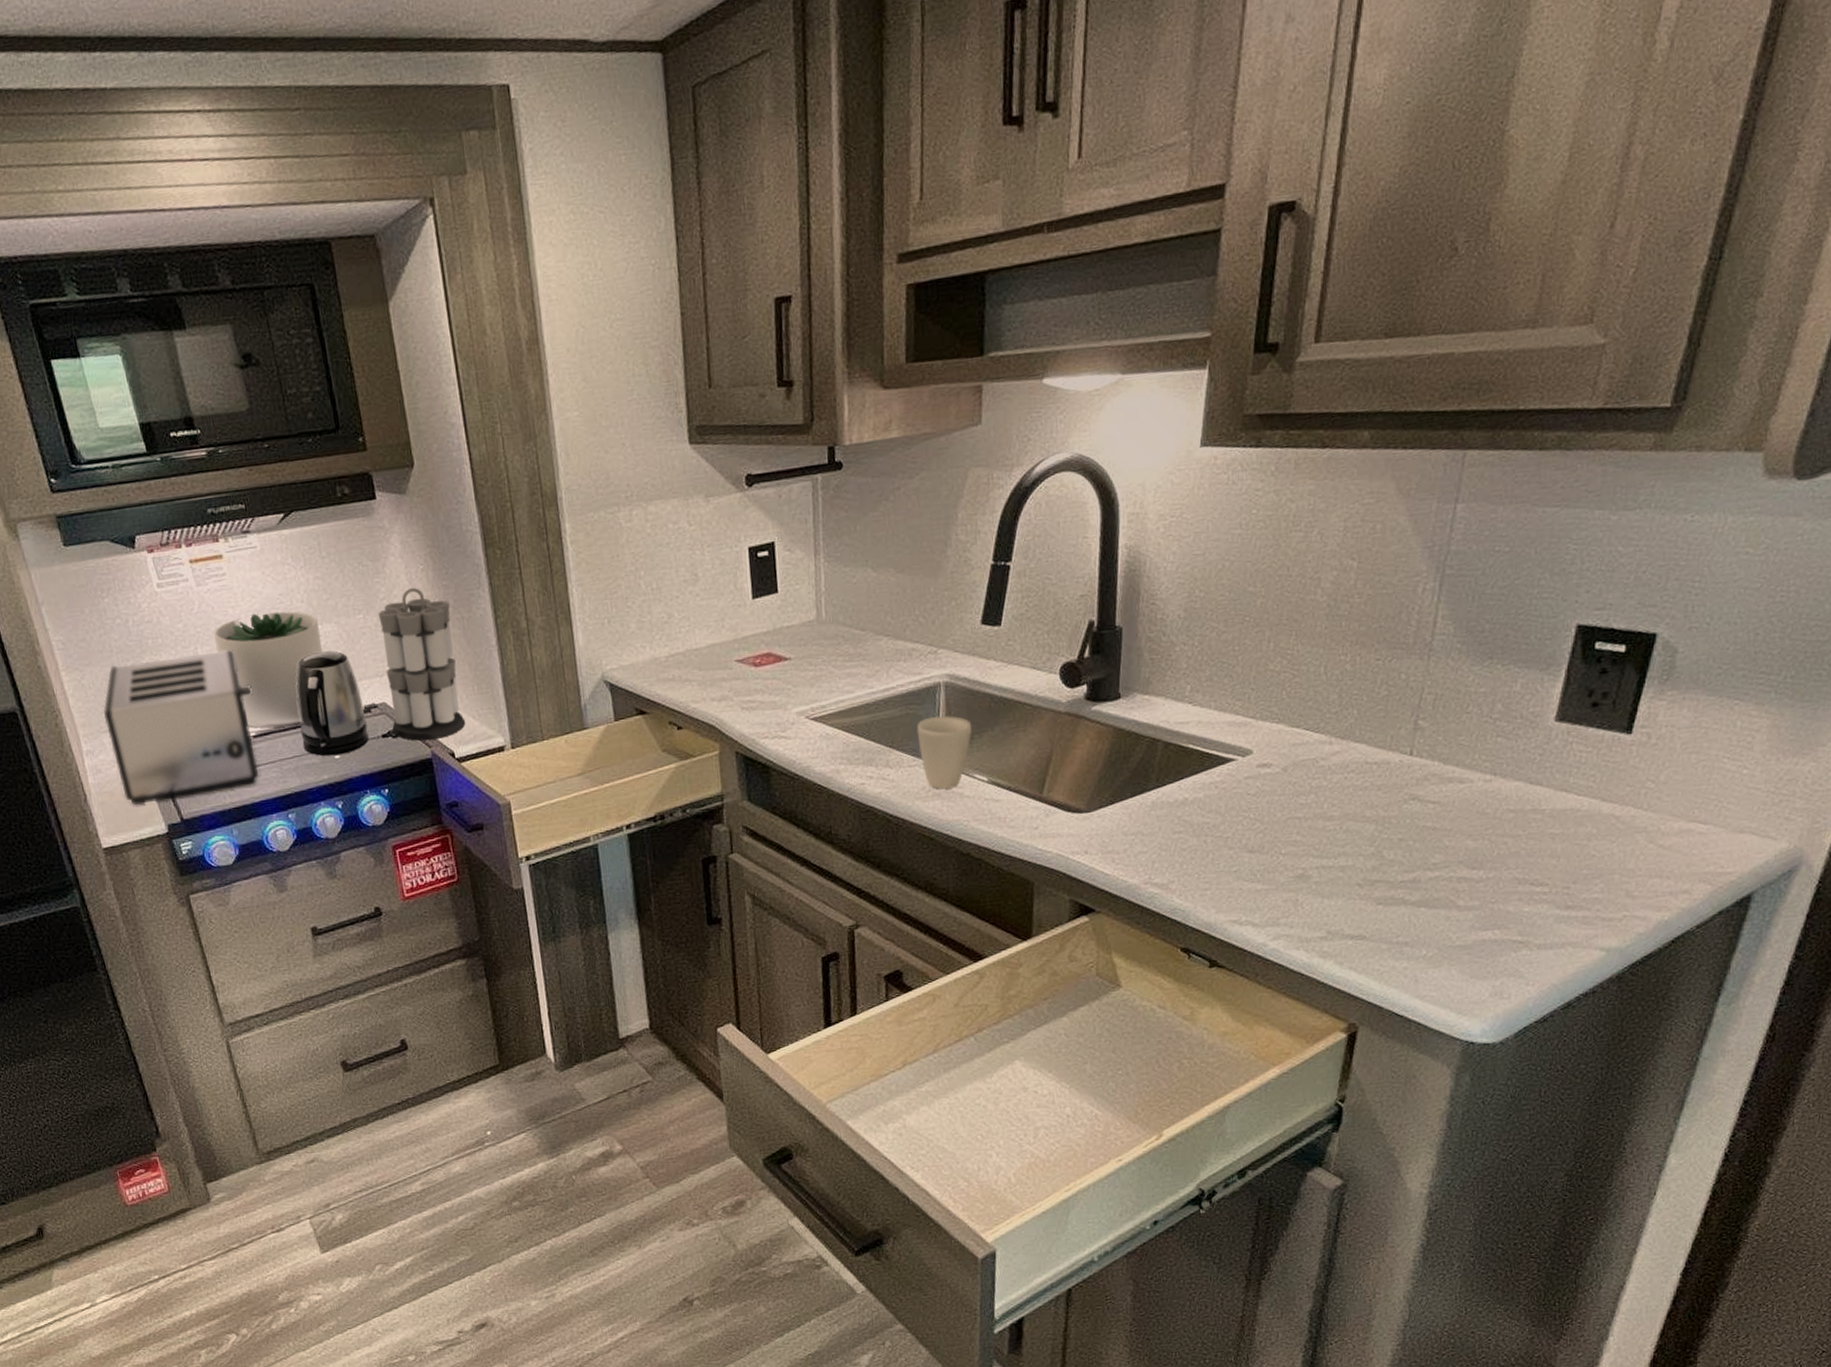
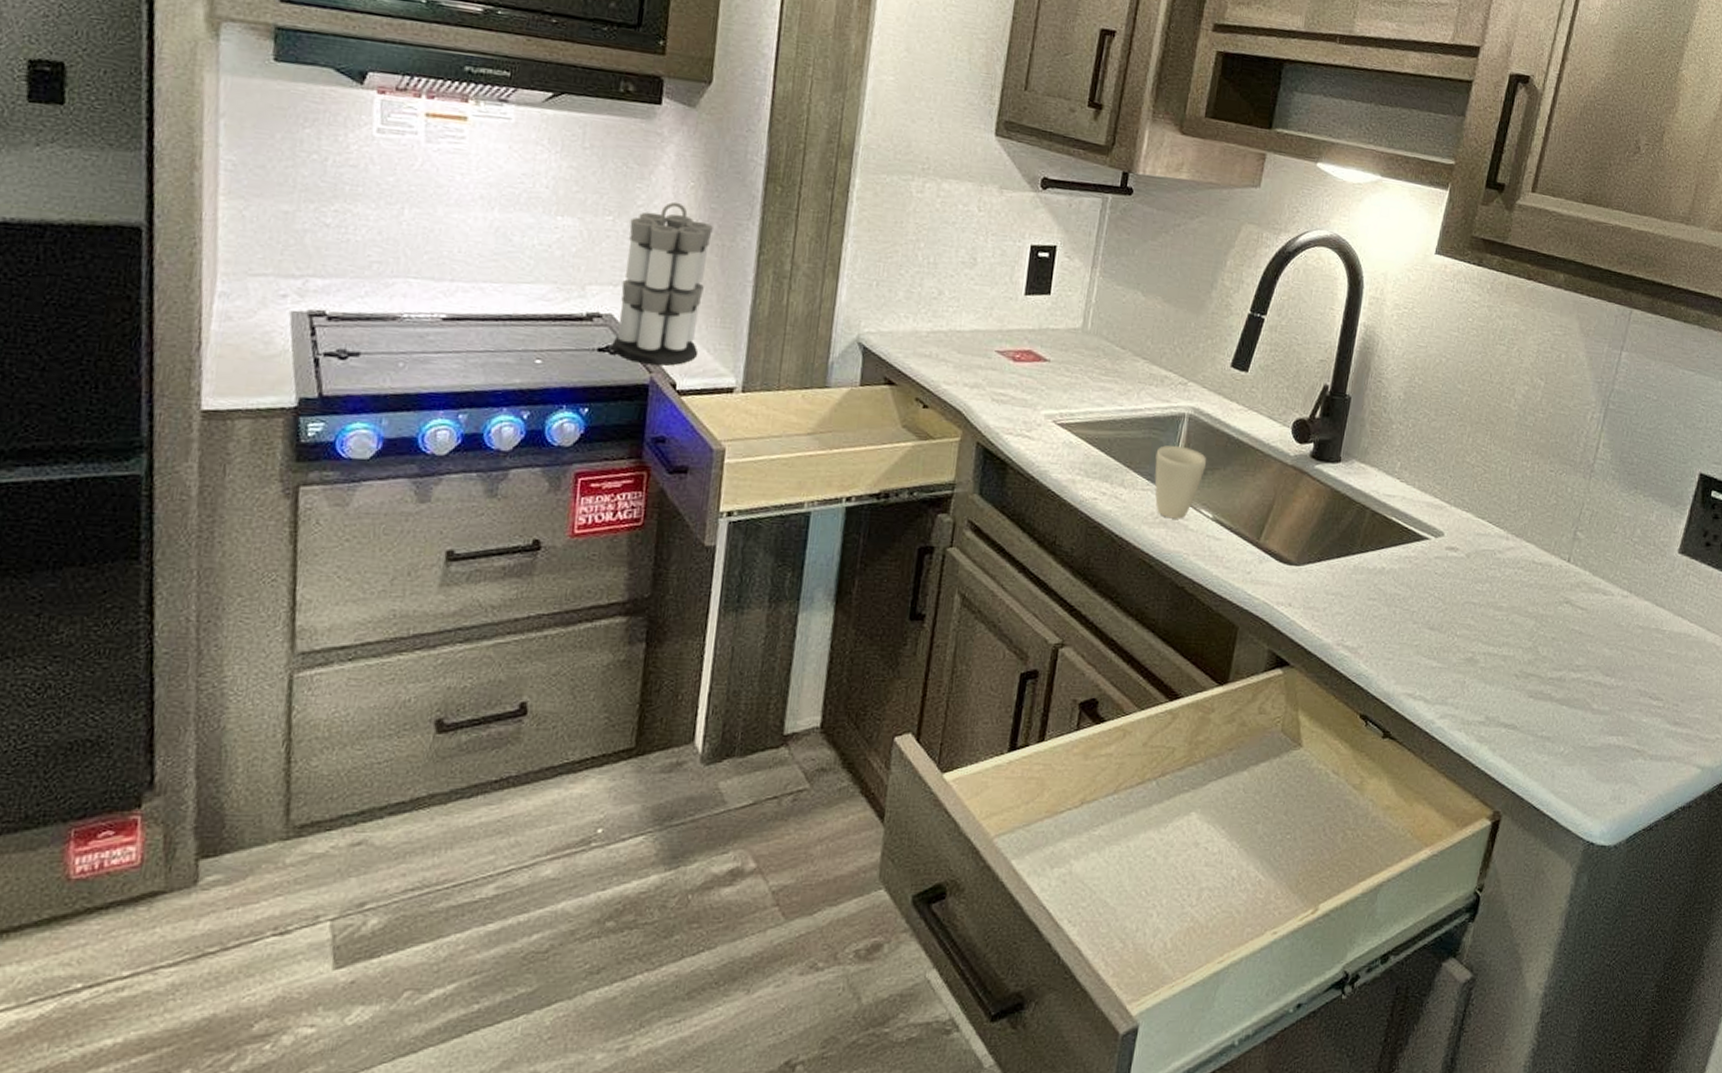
toaster: present [104,649,258,805] -> none [253,203,458,373]
planter: present [213,611,323,729] -> none [428,186,559,317]
kettle: present [296,651,369,756] -> none [500,243,587,361]

